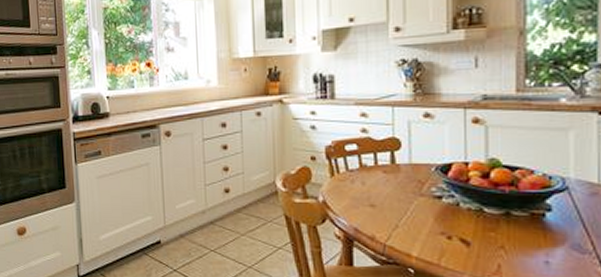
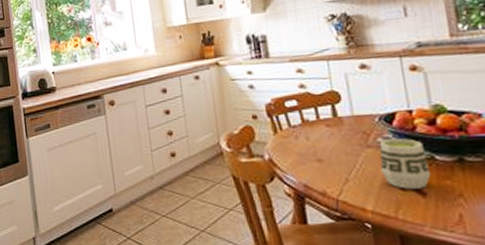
cup: none [430,190,478,239] -> present [379,138,432,189]

